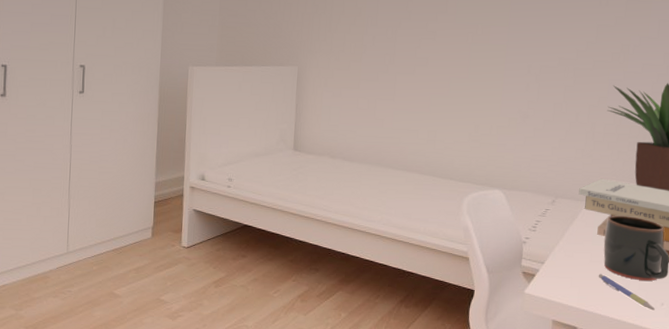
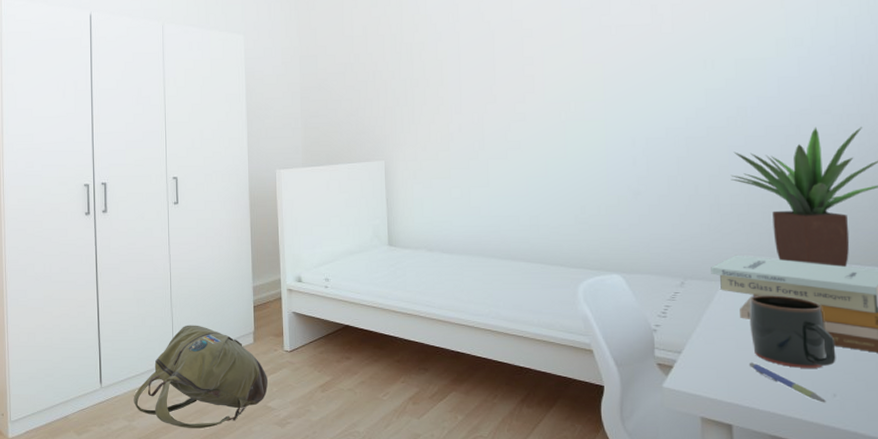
backpack: none [22,217,163,319] -> present [133,325,269,429]

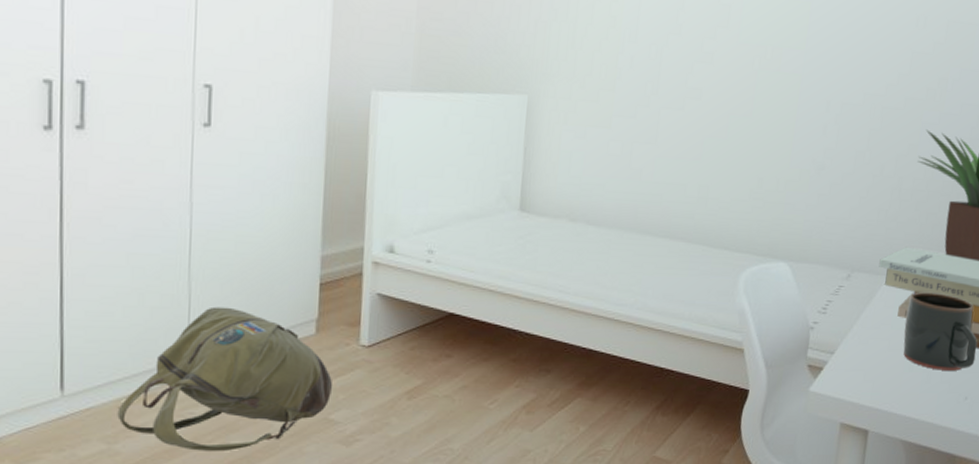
pen: present [749,362,826,403] -> none [895,364,958,406]

